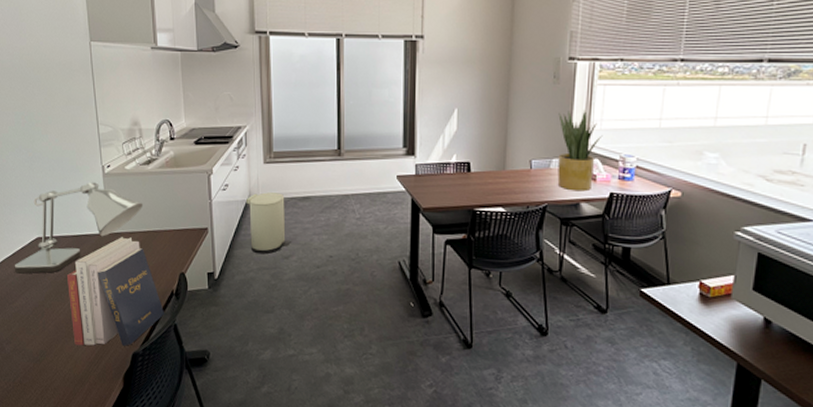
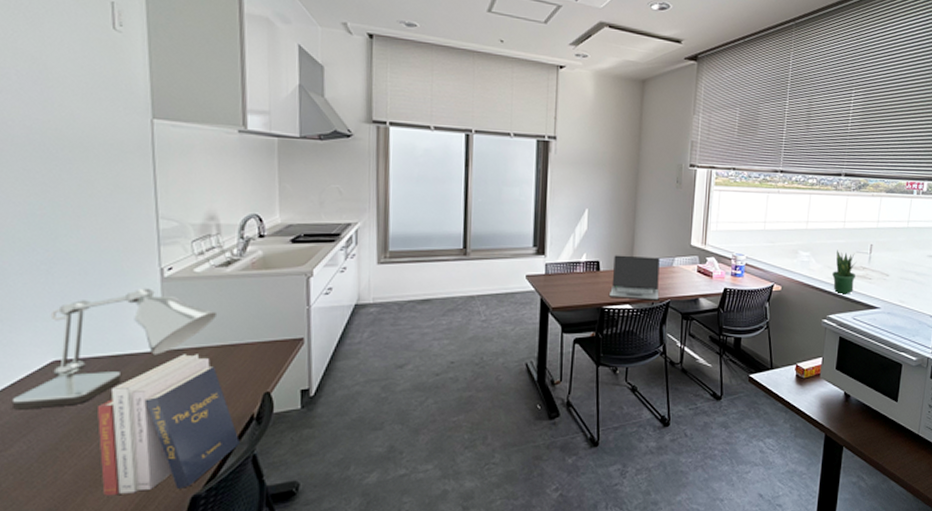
pedal bin: present [246,192,291,255] -> none [354,296,407,365]
laptop: none [481,156,535,204] -> present [610,255,660,301]
planter: present [557,109,603,192] -> none [679,212,718,288]
planter: none [749,150,782,204] -> present [832,250,856,295]

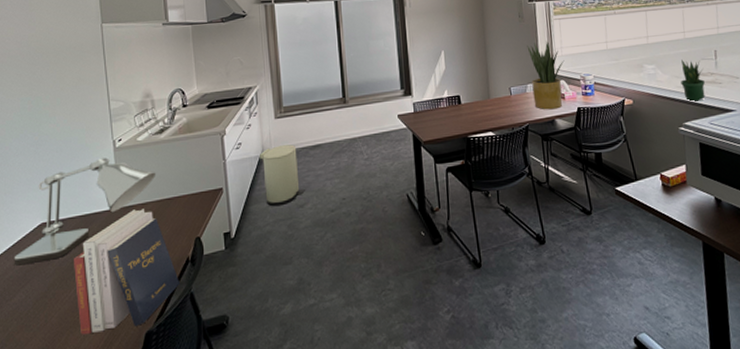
pedal bin: none [354,296,407,365] -> present [260,144,305,207]
laptop: present [610,255,660,301] -> none [472,86,518,127]
planter: none [679,212,718,288] -> present [527,40,565,110]

